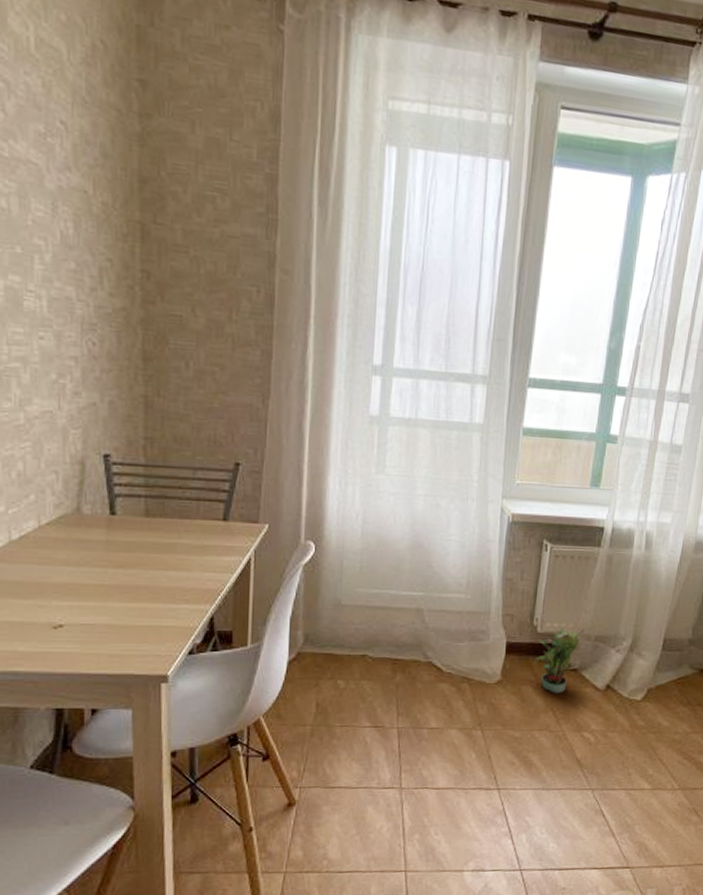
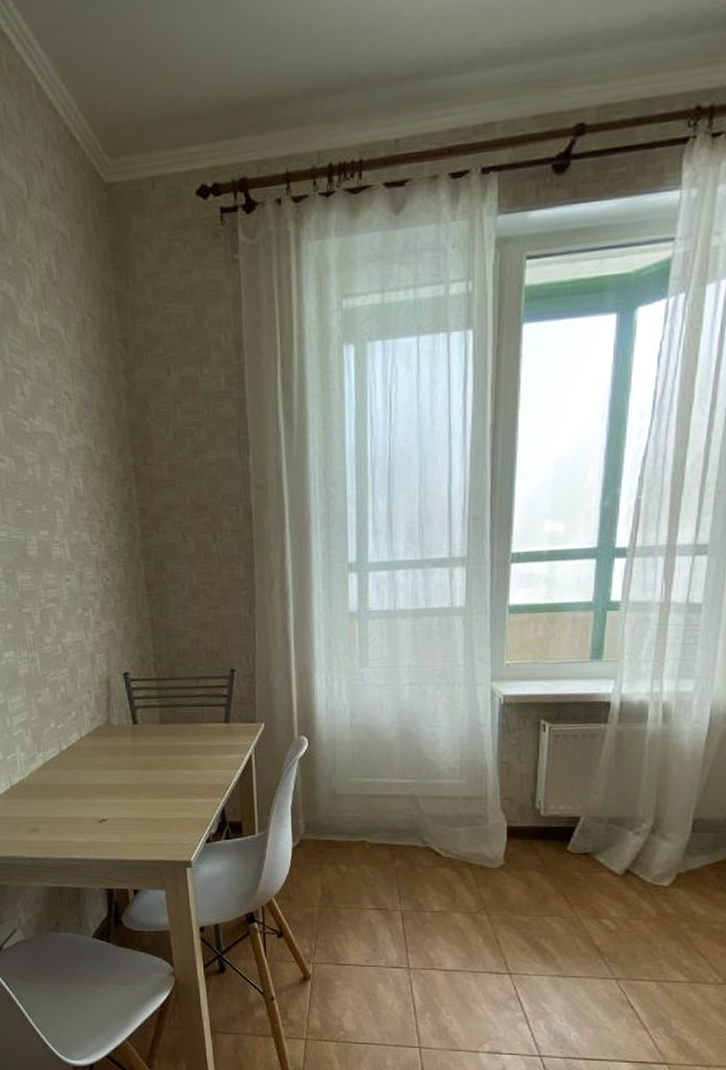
potted plant: present [533,626,585,693] -> none [538,808,595,878]

